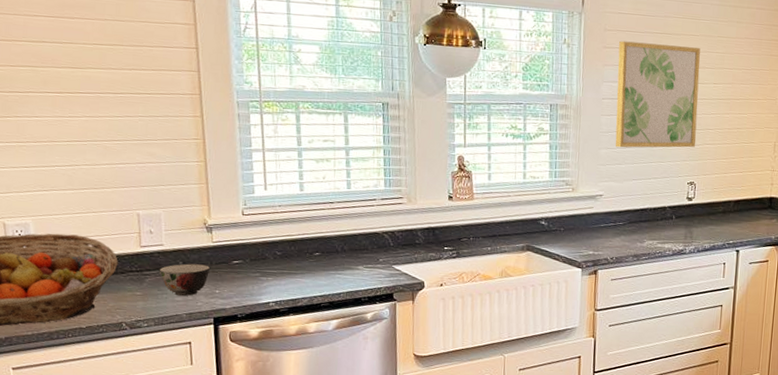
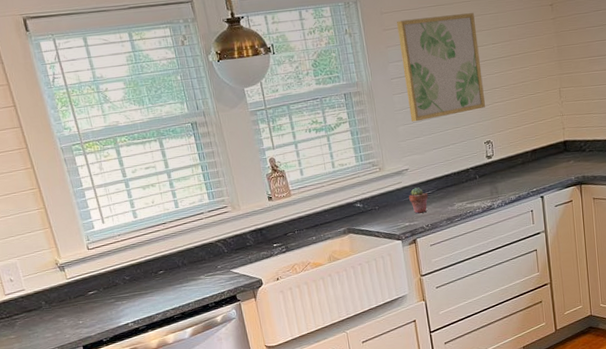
soup bowl: present [159,263,211,296] -> none [25,300,71,333]
potted succulent: none [598,216,619,244] -> present [409,187,428,214]

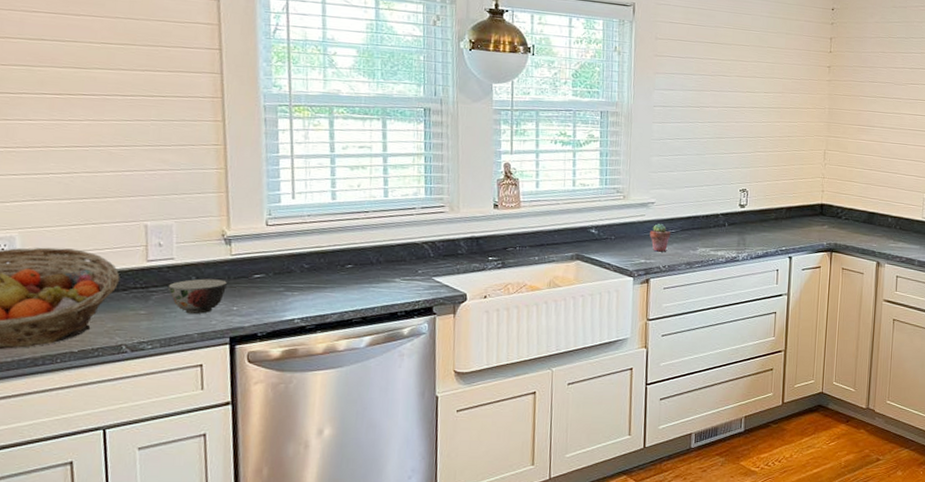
soup bowl: none [25,300,71,333] -> present [167,278,228,315]
wall art: present [397,13,486,122] -> none [666,49,751,155]

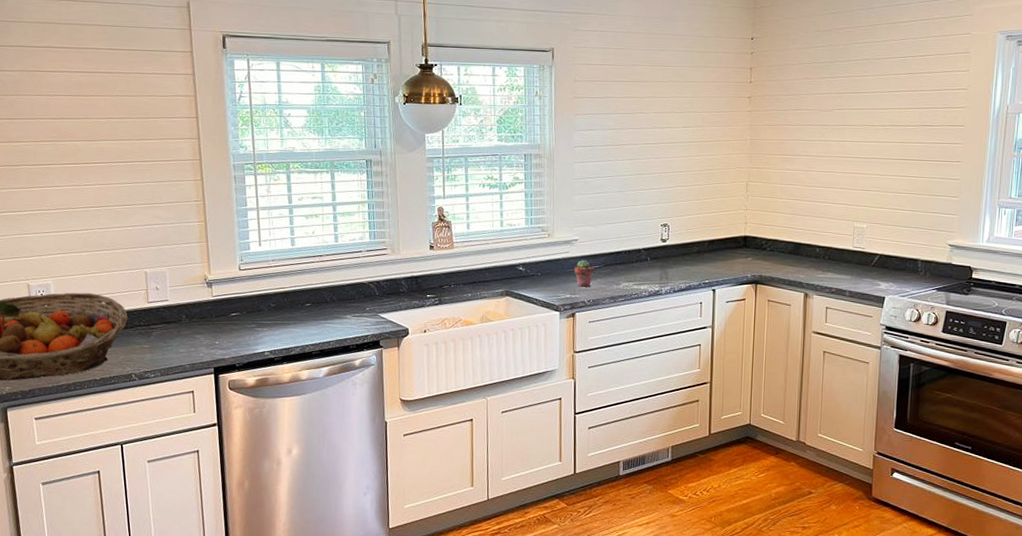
soup bowl: present [167,278,228,315] -> none [164,317,211,348]

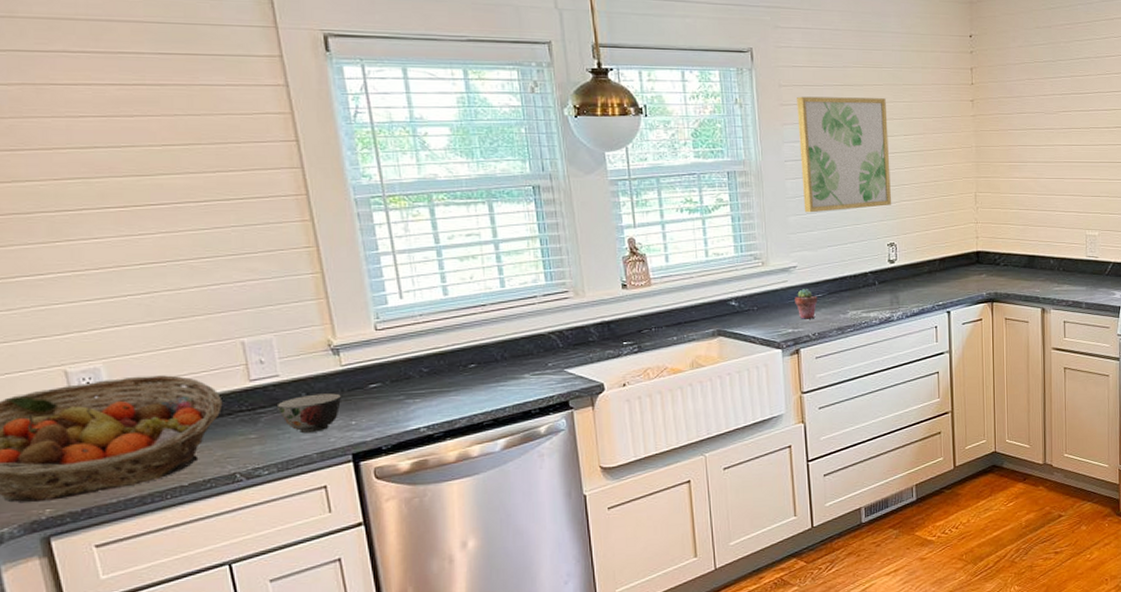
soup bowl: none [164,317,211,348] -> present [276,393,342,434]
wall art: none [588,90,669,193] -> present [797,96,892,213]

